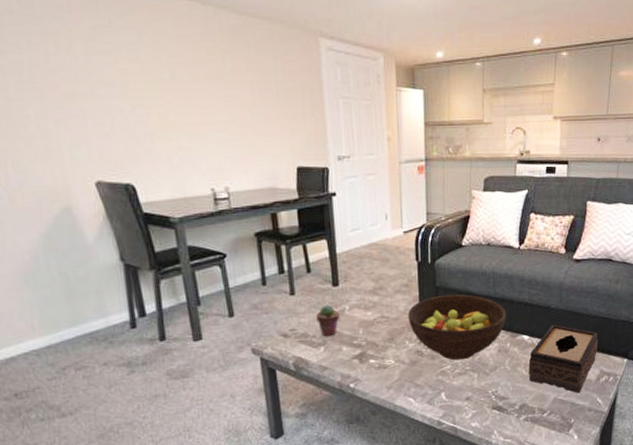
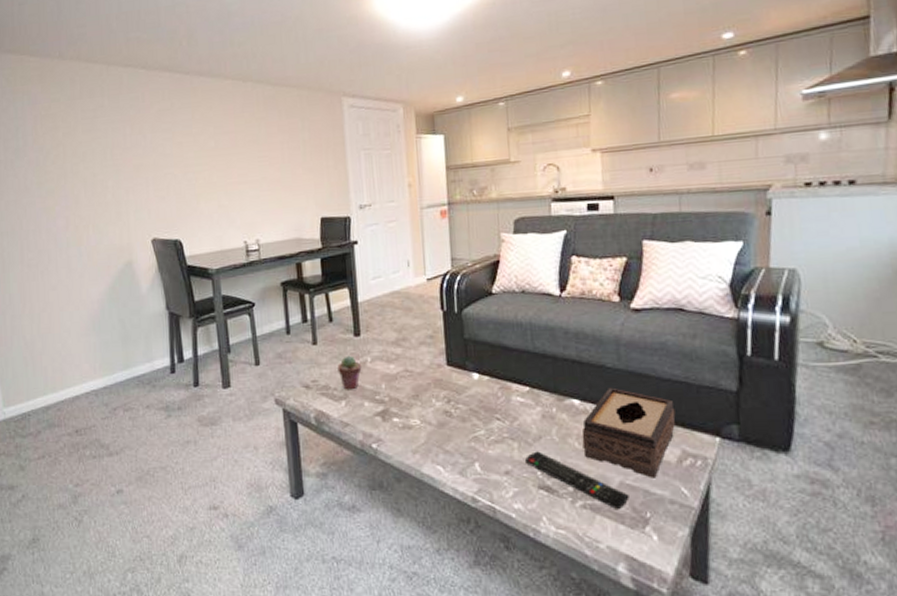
fruit bowl: present [407,294,506,361] -> none [433,347,550,425]
remote control: none [483,379,560,420] -> present [525,451,629,510]

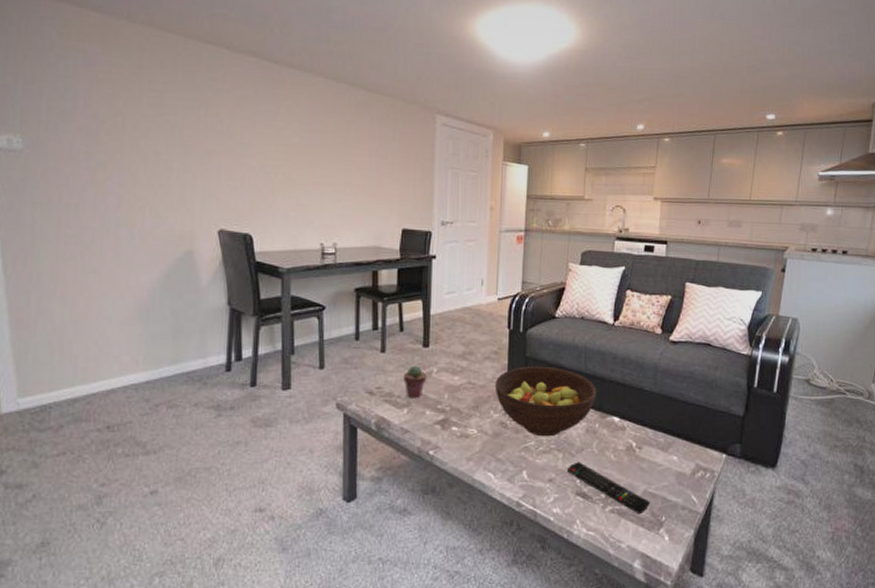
fruit bowl: none [433,347,550,425] -> present [494,366,597,437]
tissue box: present [582,387,676,478] -> none [617,408,695,487]

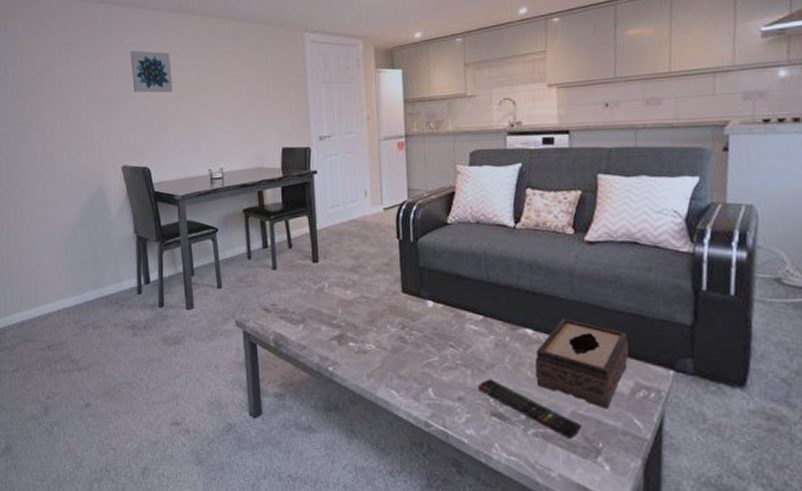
wall art: none [238,103,287,156] -> present [130,50,173,93]
potted succulent: present [403,365,427,398] -> none [296,281,320,314]
fruit bowl: present [494,366,597,437] -> none [389,276,503,352]
tissue box: none [617,408,695,487] -> present [534,318,629,409]

